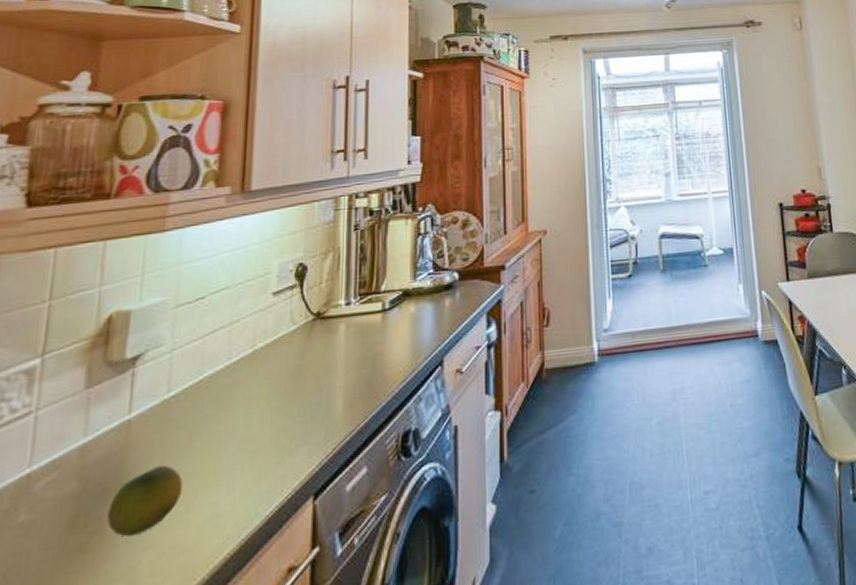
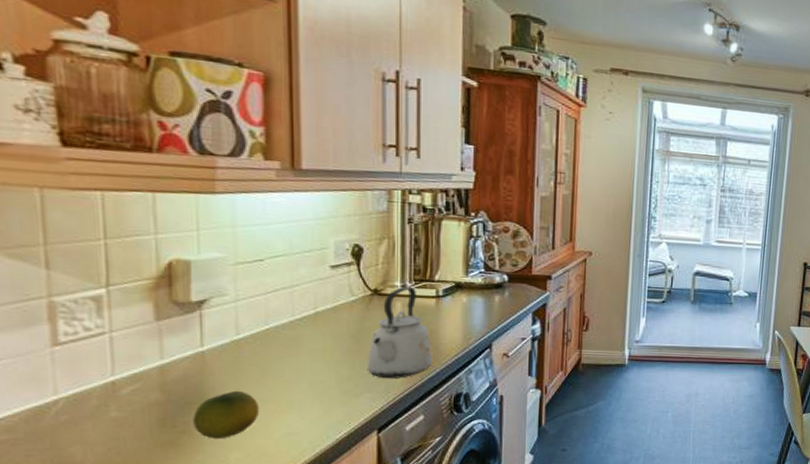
kettle: none [304,303,377,424] -> present [367,286,432,379]

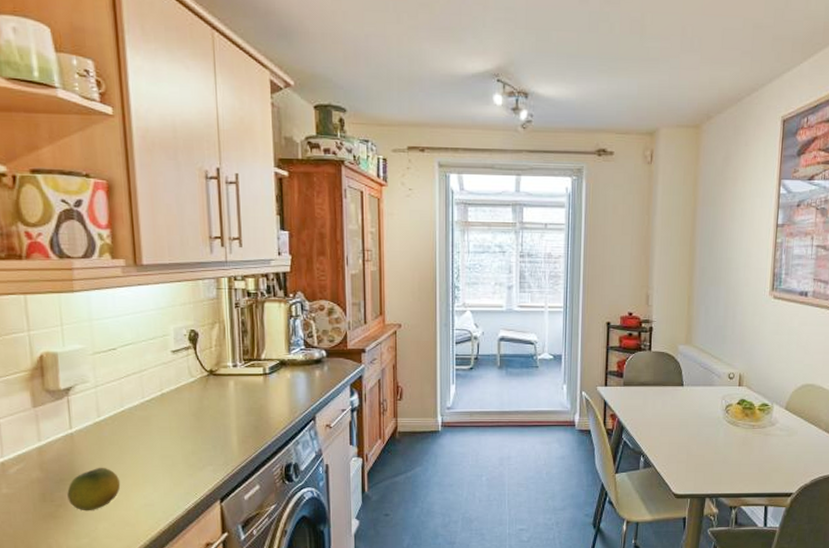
kettle: present [367,286,432,379] -> none [207,366,263,452]

